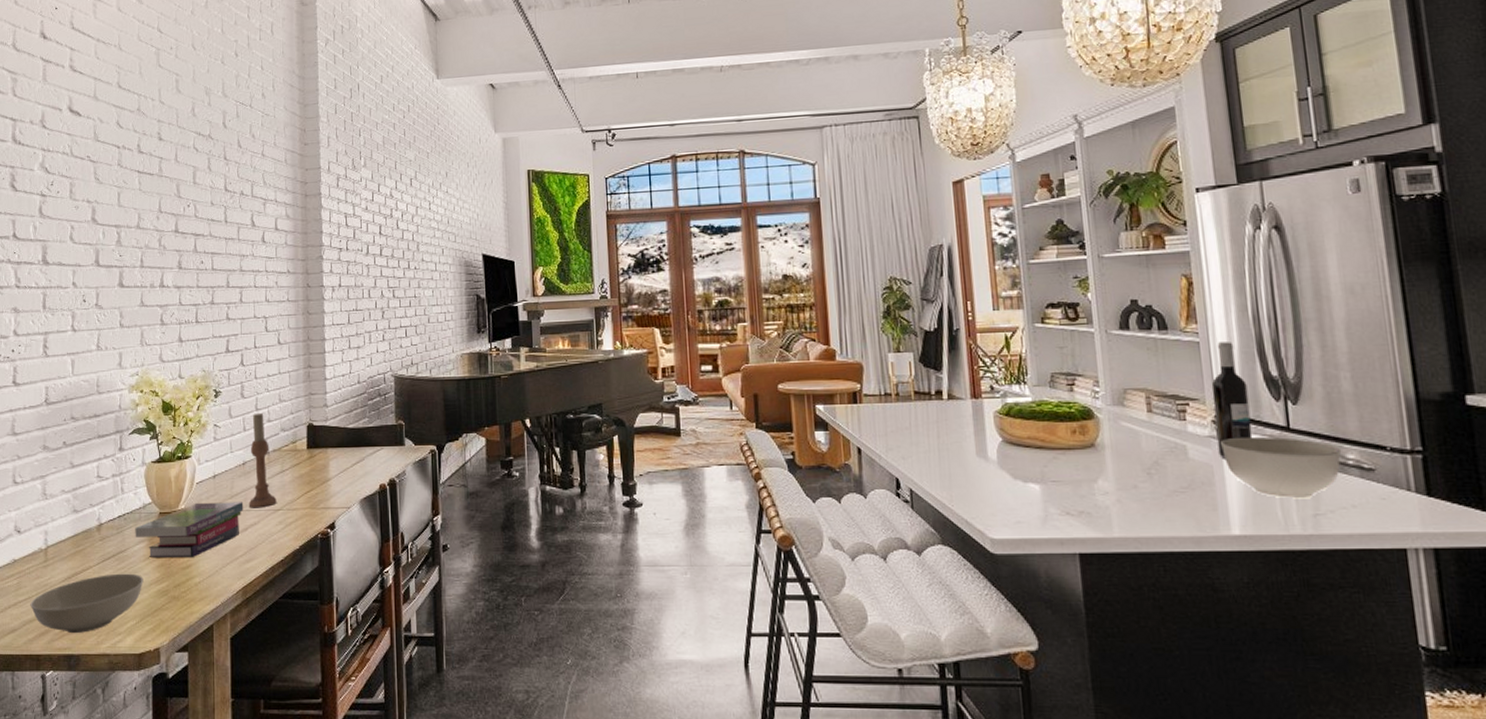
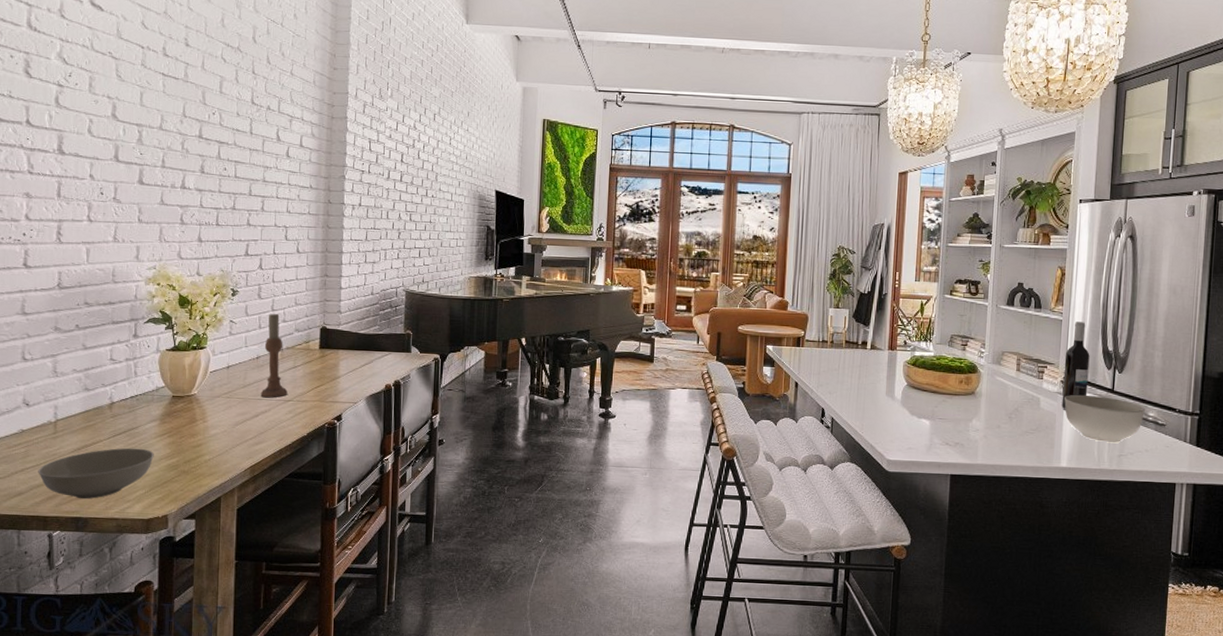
books: present [135,502,244,557] -> none [147,389,256,437]

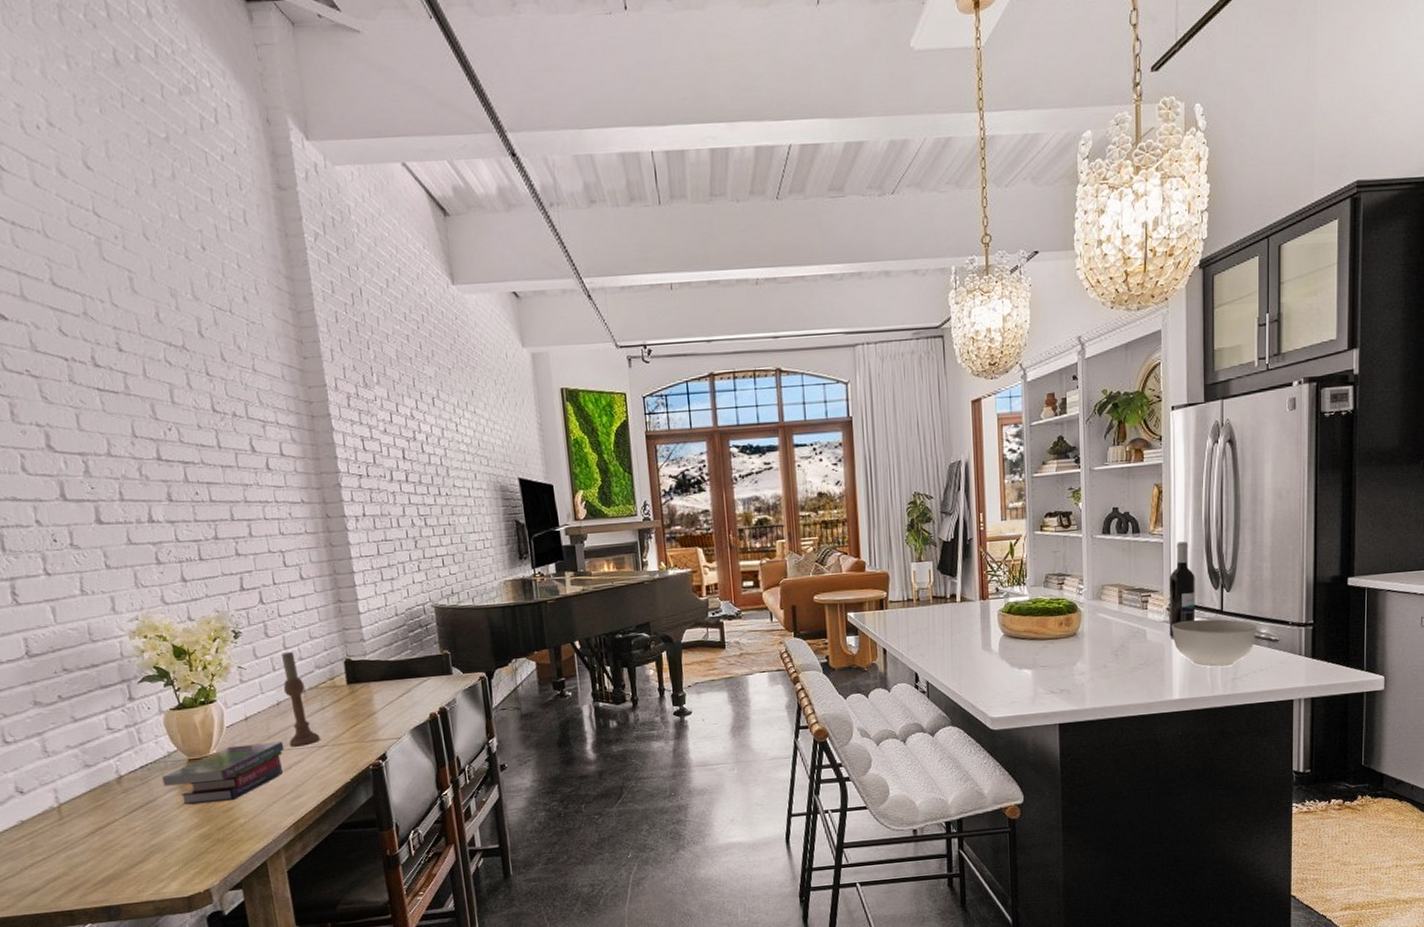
bowl: present [38,448,154,499] -> none [50,821,181,886]
books: none [147,389,256,437] -> present [162,741,285,804]

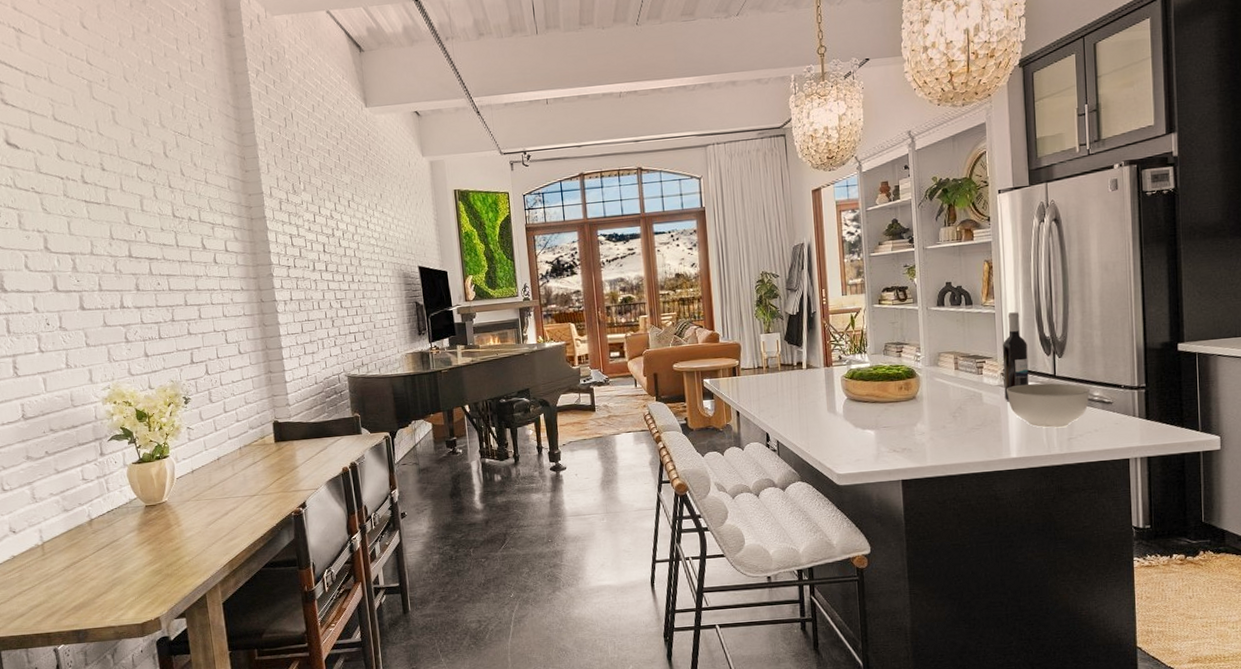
books: present [162,741,285,804] -> none [124,491,223,544]
candlestick: present [282,651,320,747] -> none [222,414,252,496]

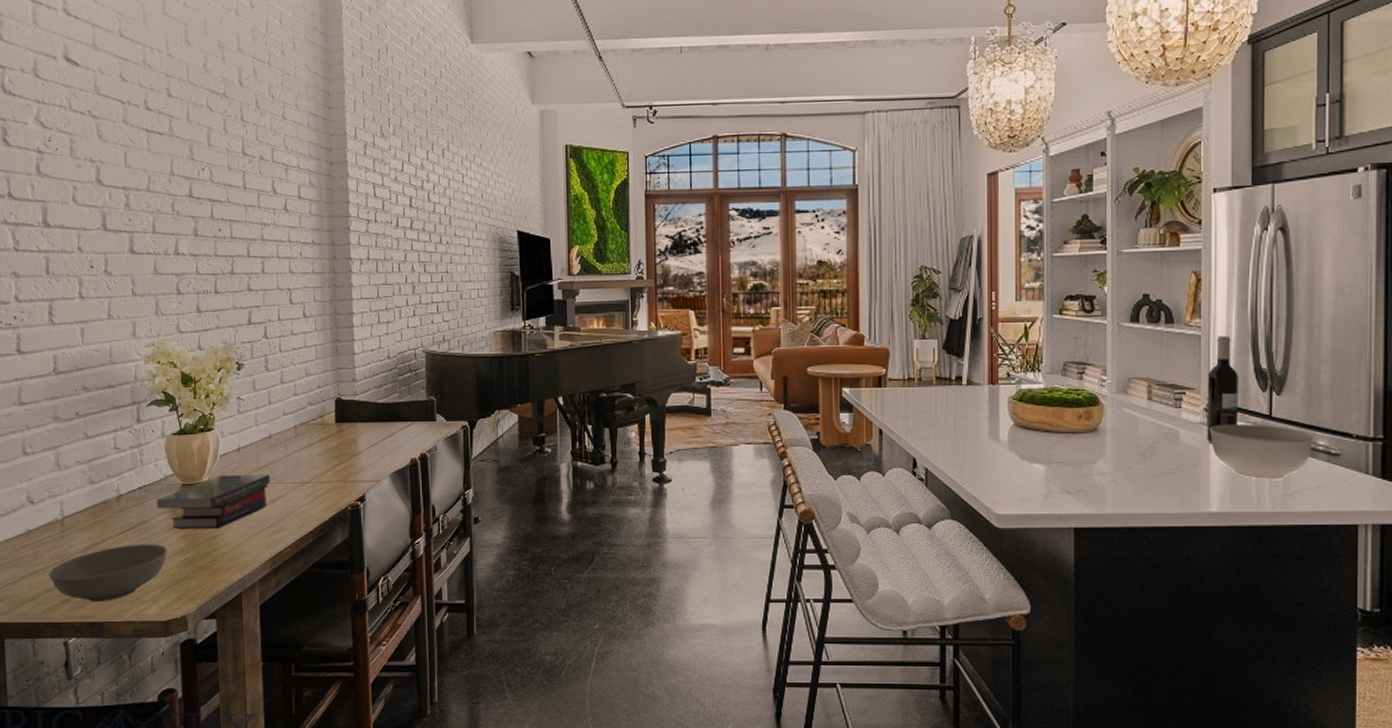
bowl: none [34,558,138,613] -> present [48,544,168,602]
books: none [124,491,223,544] -> present [157,474,271,528]

